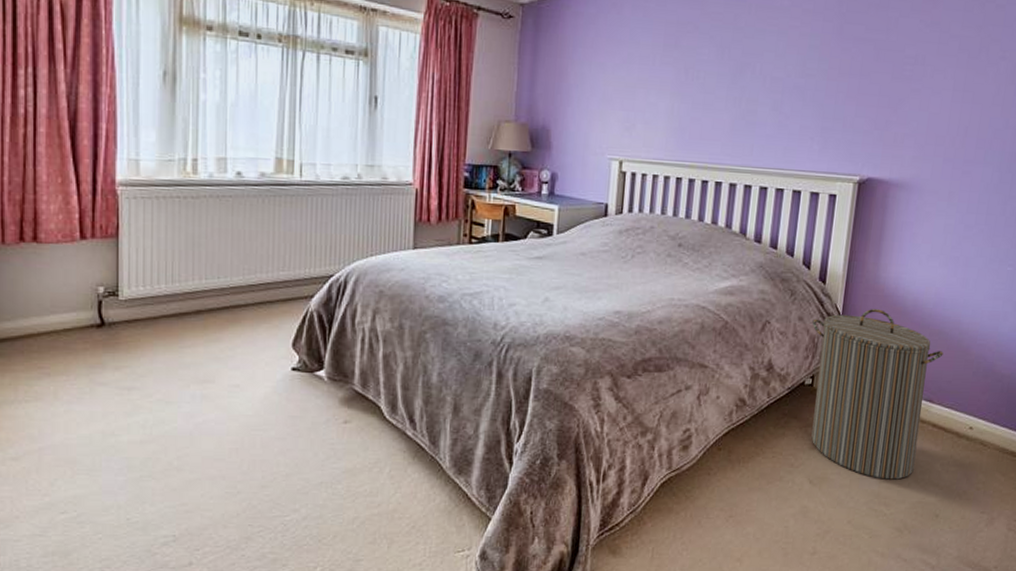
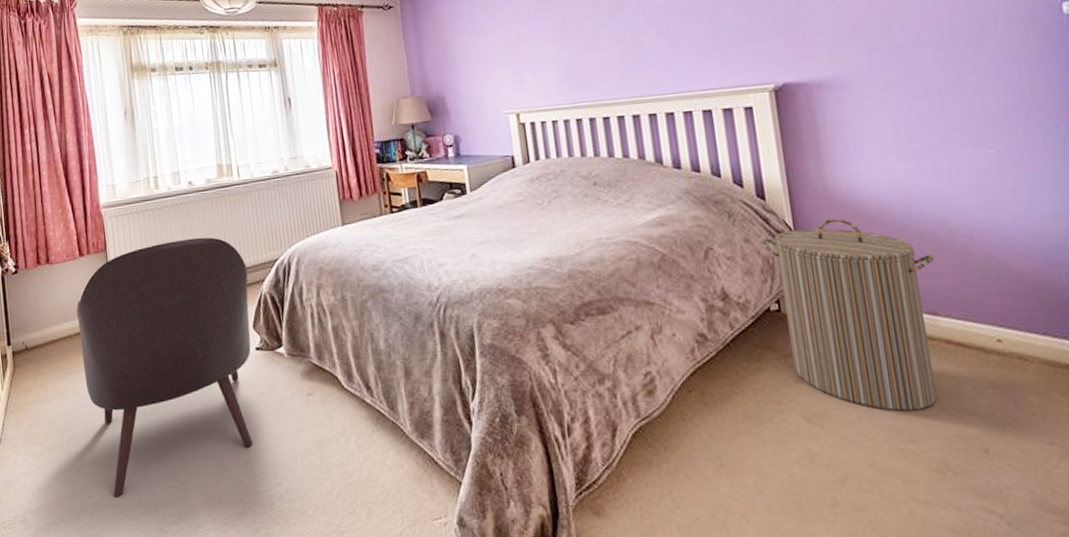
armchair: none [68,237,297,515] -> present [76,237,254,498]

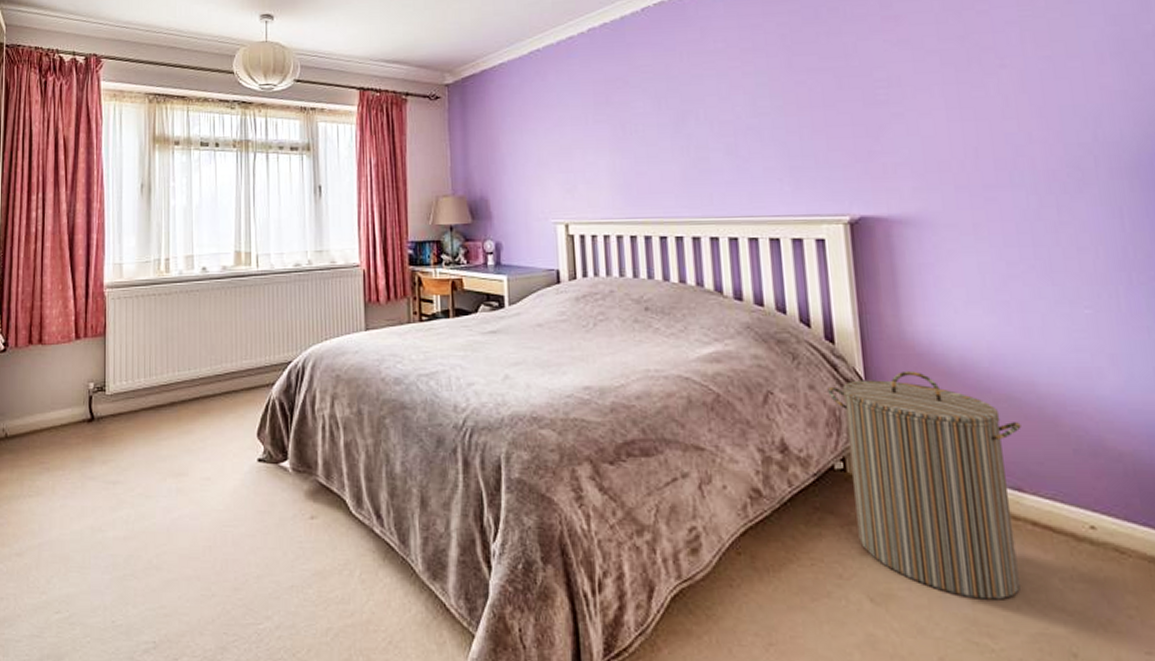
armchair: present [76,237,254,498] -> none [65,330,258,616]

